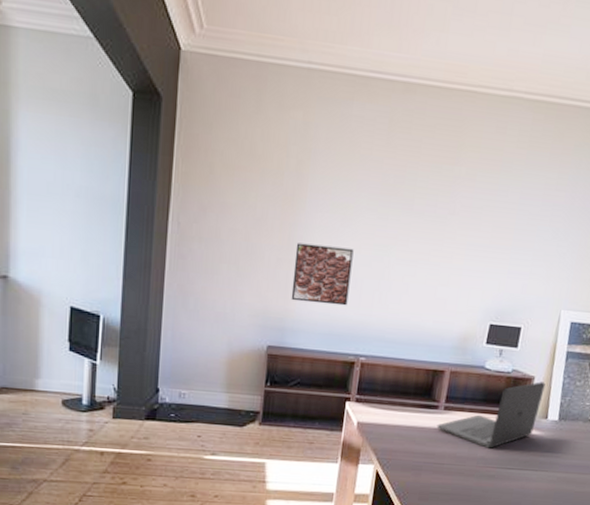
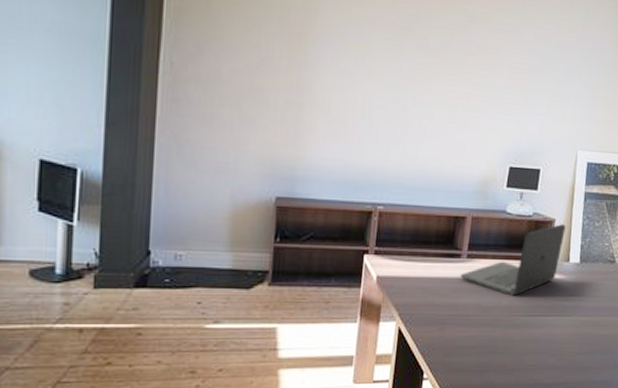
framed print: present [291,243,354,306] -> none [301,84,368,152]

